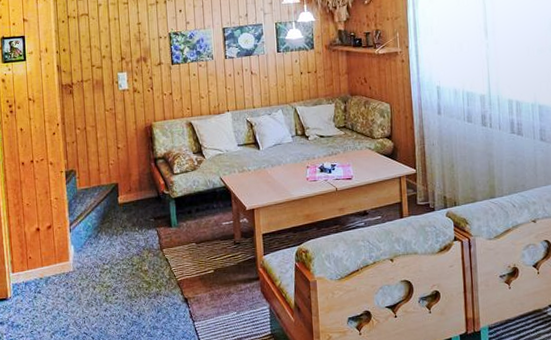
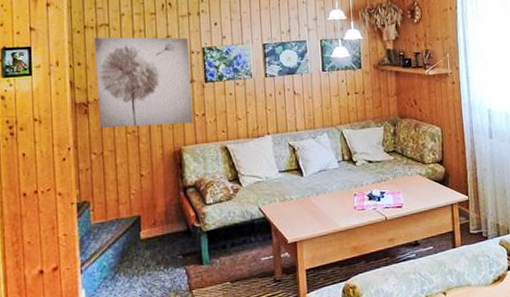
wall art: none [76,24,162,106] -> present [93,37,193,128]

